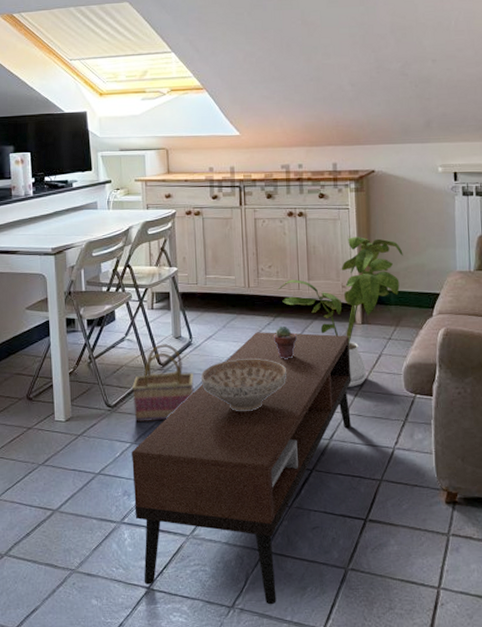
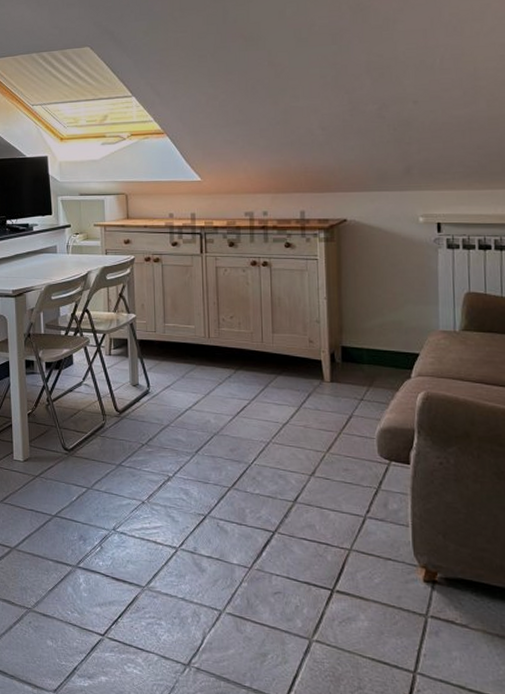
coffee table: present [132,332,352,605] -> none [88,384,319,668]
basket: present [132,344,194,423] -> none [89,391,151,469]
decorative bowl: present [201,357,287,412] -> none [159,410,249,466]
potted succulent: present [273,325,297,359] -> none [234,379,259,414]
house plant: present [277,237,403,387] -> none [239,289,378,448]

